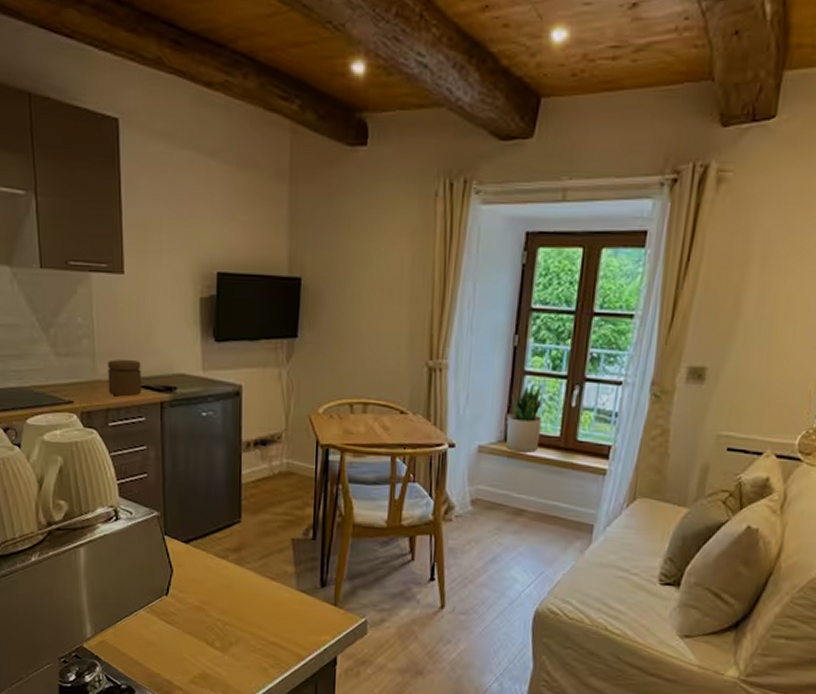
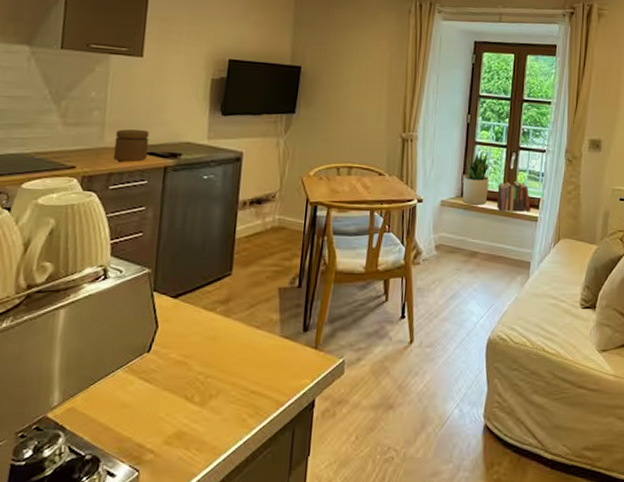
books: none [550,423,598,462] -> present [496,181,531,212]

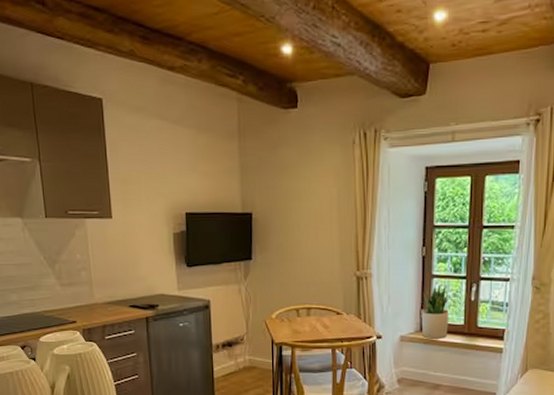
jar: present [113,129,150,163] -> none [102,286,130,315]
books: present [496,181,531,212] -> none [457,313,495,344]

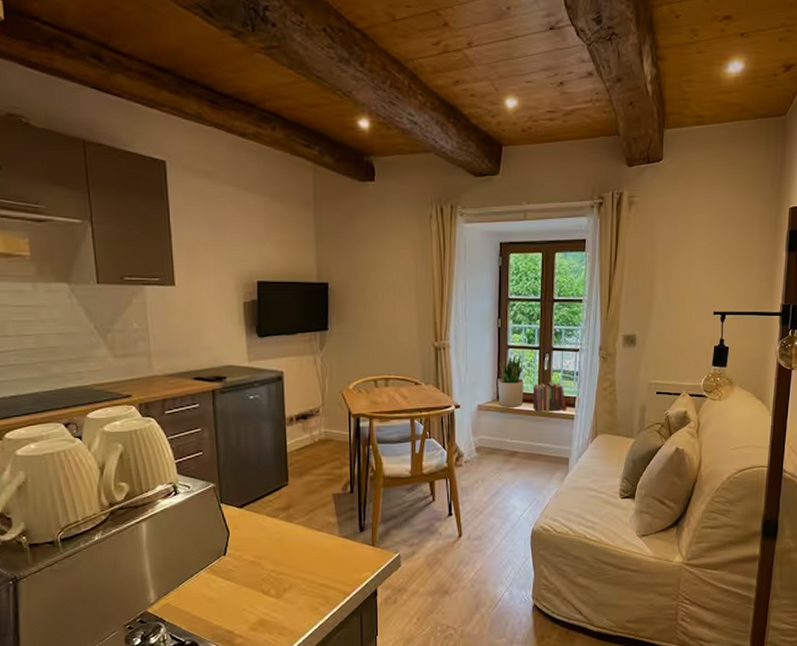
books: none [457,313,495,344] -> present [532,382,567,412]

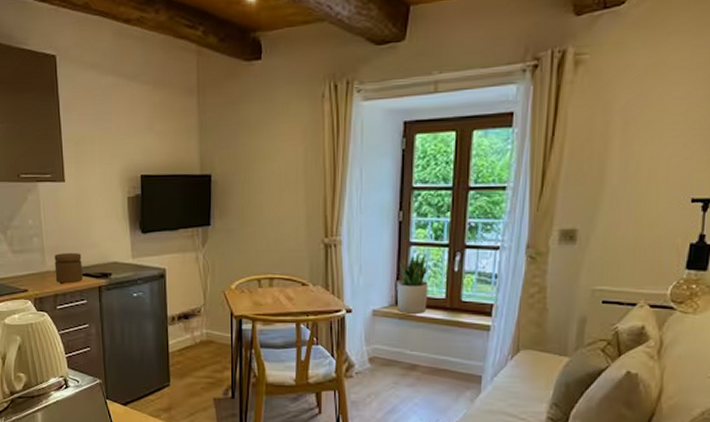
jar: none [162,357,194,388] -> present [54,253,83,284]
books: present [532,382,567,412] -> none [438,285,481,320]

